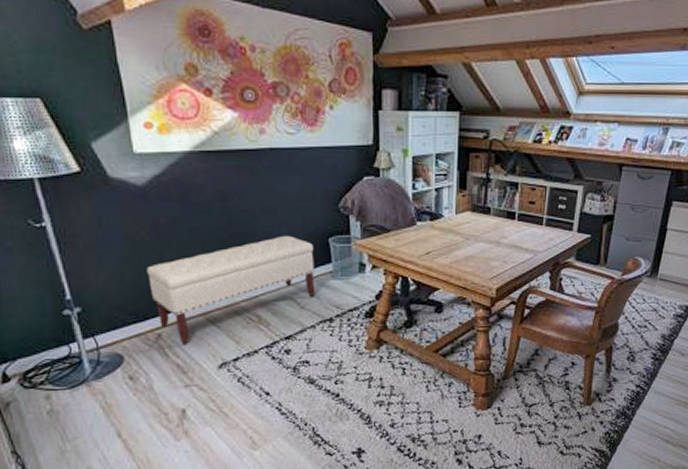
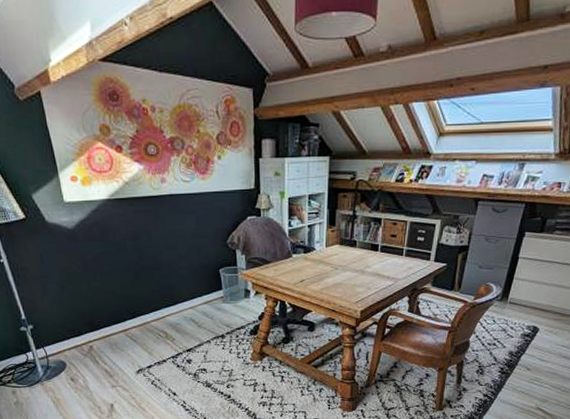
bench: present [146,235,316,344] -> none [79,267,210,354]

